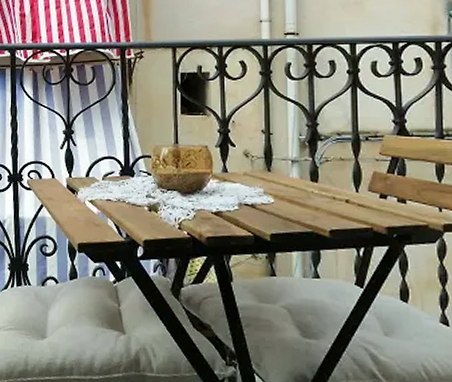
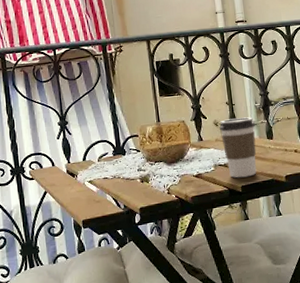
coffee cup: none [249,150,296,224] -> present [219,117,257,178]

